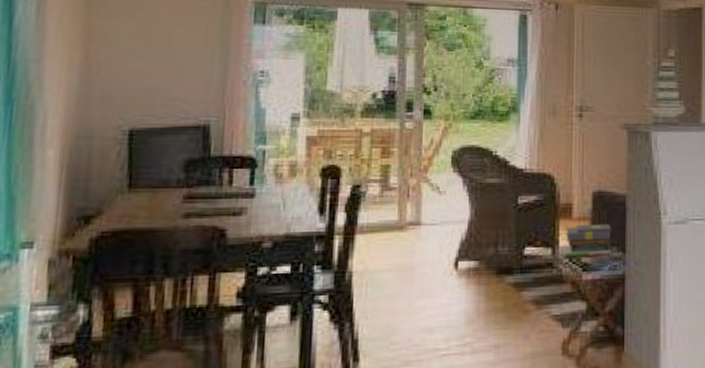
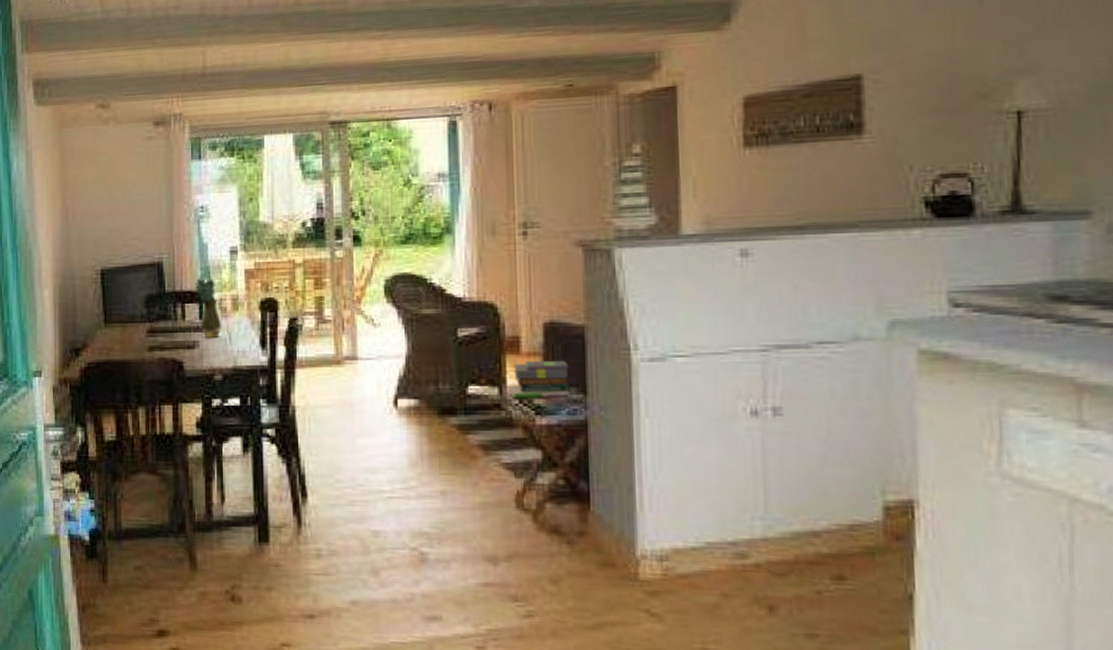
vase: none [246,142,276,205] -> present [194,277,222,339]

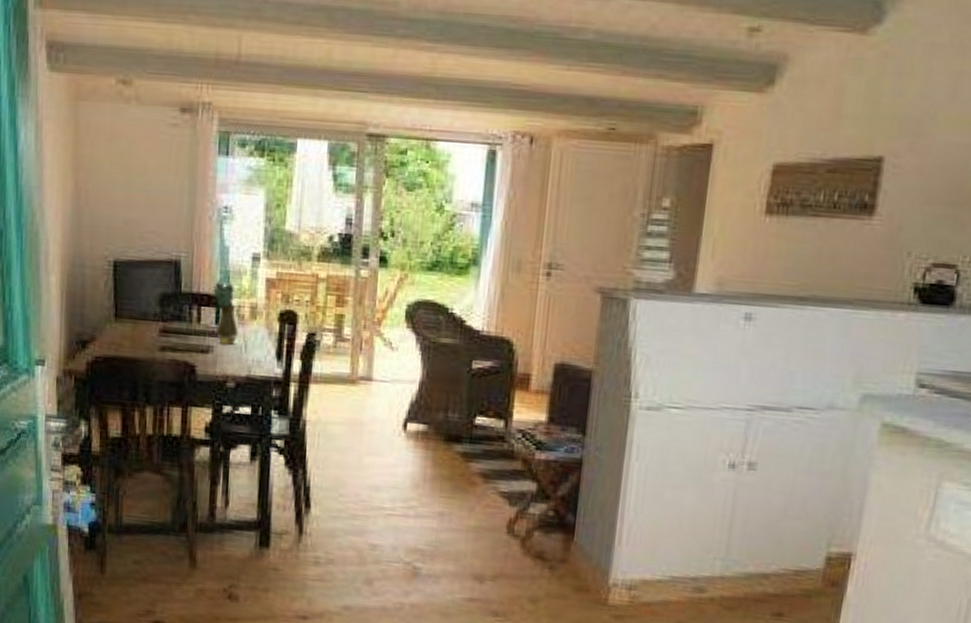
books: present [509,360,571,401] -> none [514,398,573,438]

